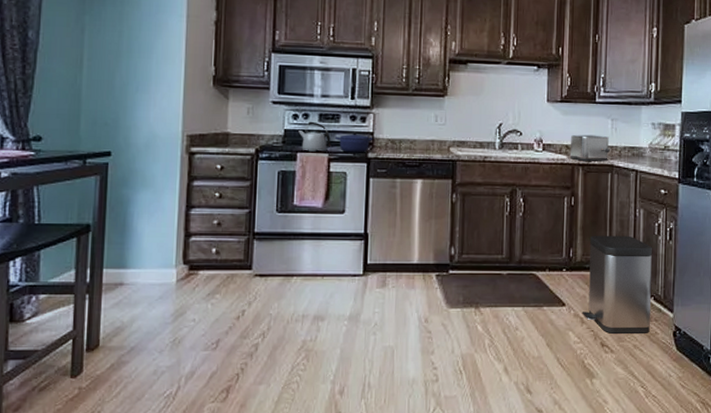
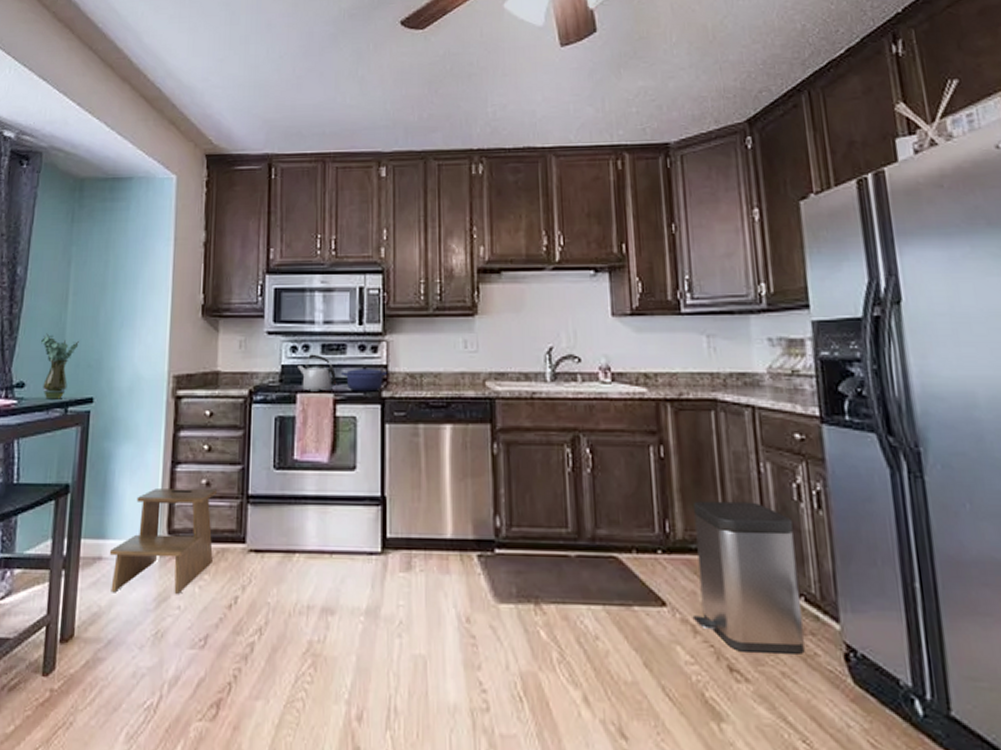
vase: none [57,93,95,152] -> present [41,333,79,399]
step stool: none [130,228,227,311] -> present [109,489,217,594]
toaster: present [569,134,610,162] -> none [650,358,709,396]

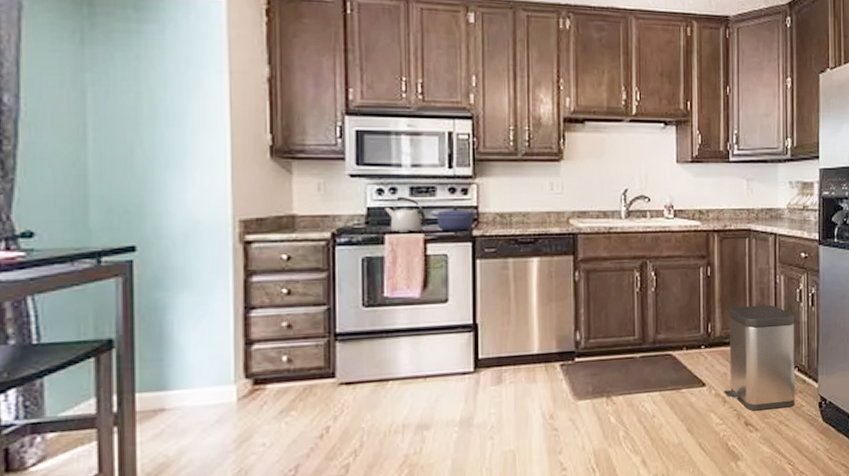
vase: present [41,333,79,399] -> none [53,174,108,250]
step stool: present [109,489,217,594] -> none [173,331,300,441]

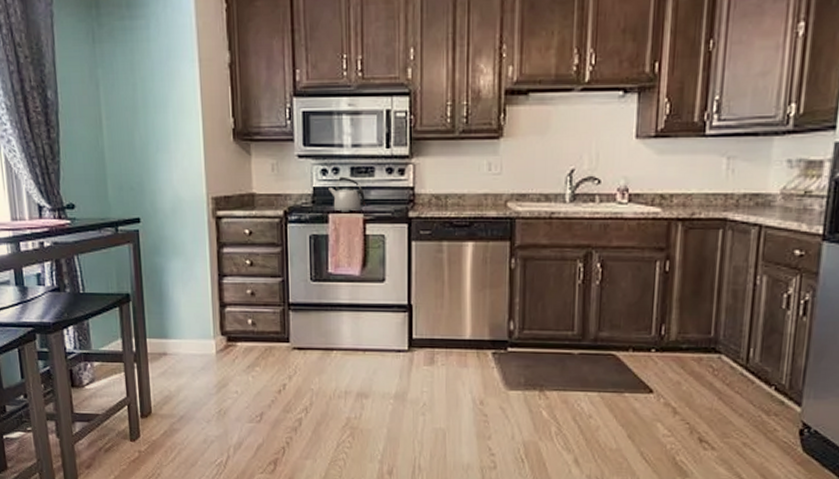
cooking pot: present [432,206,478,231] -> none [370,186,414,212]
pedal bin: present [723,304,795,411] -> none [674,308,778,430]

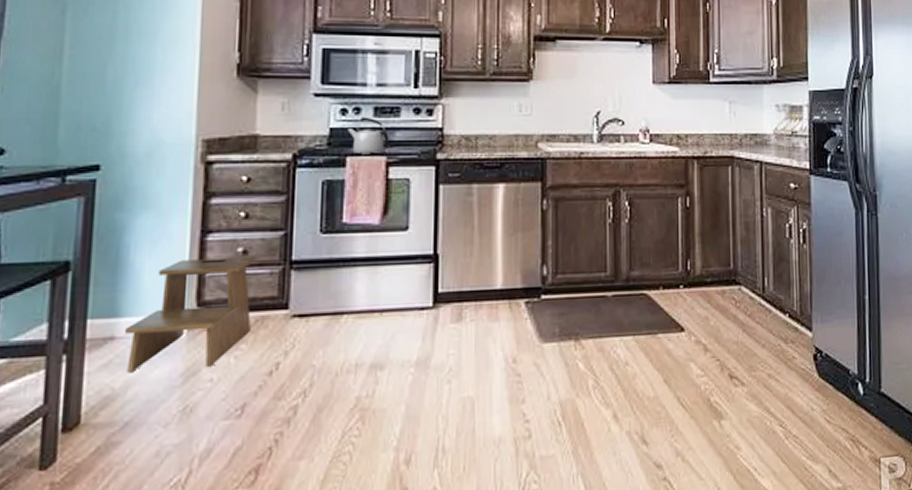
step stool: none [172,297,262,382] -> present [124,257,255,373]

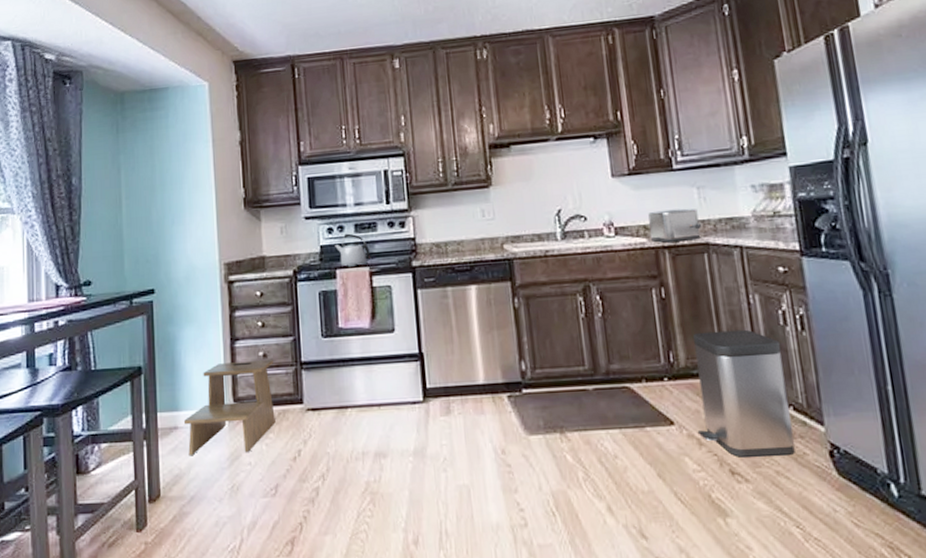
toaster: none [682,121,729,154] -> present [648,208,701,243]
pedal bin: none [704,240,786,362] -> present [693,329,795,457]

